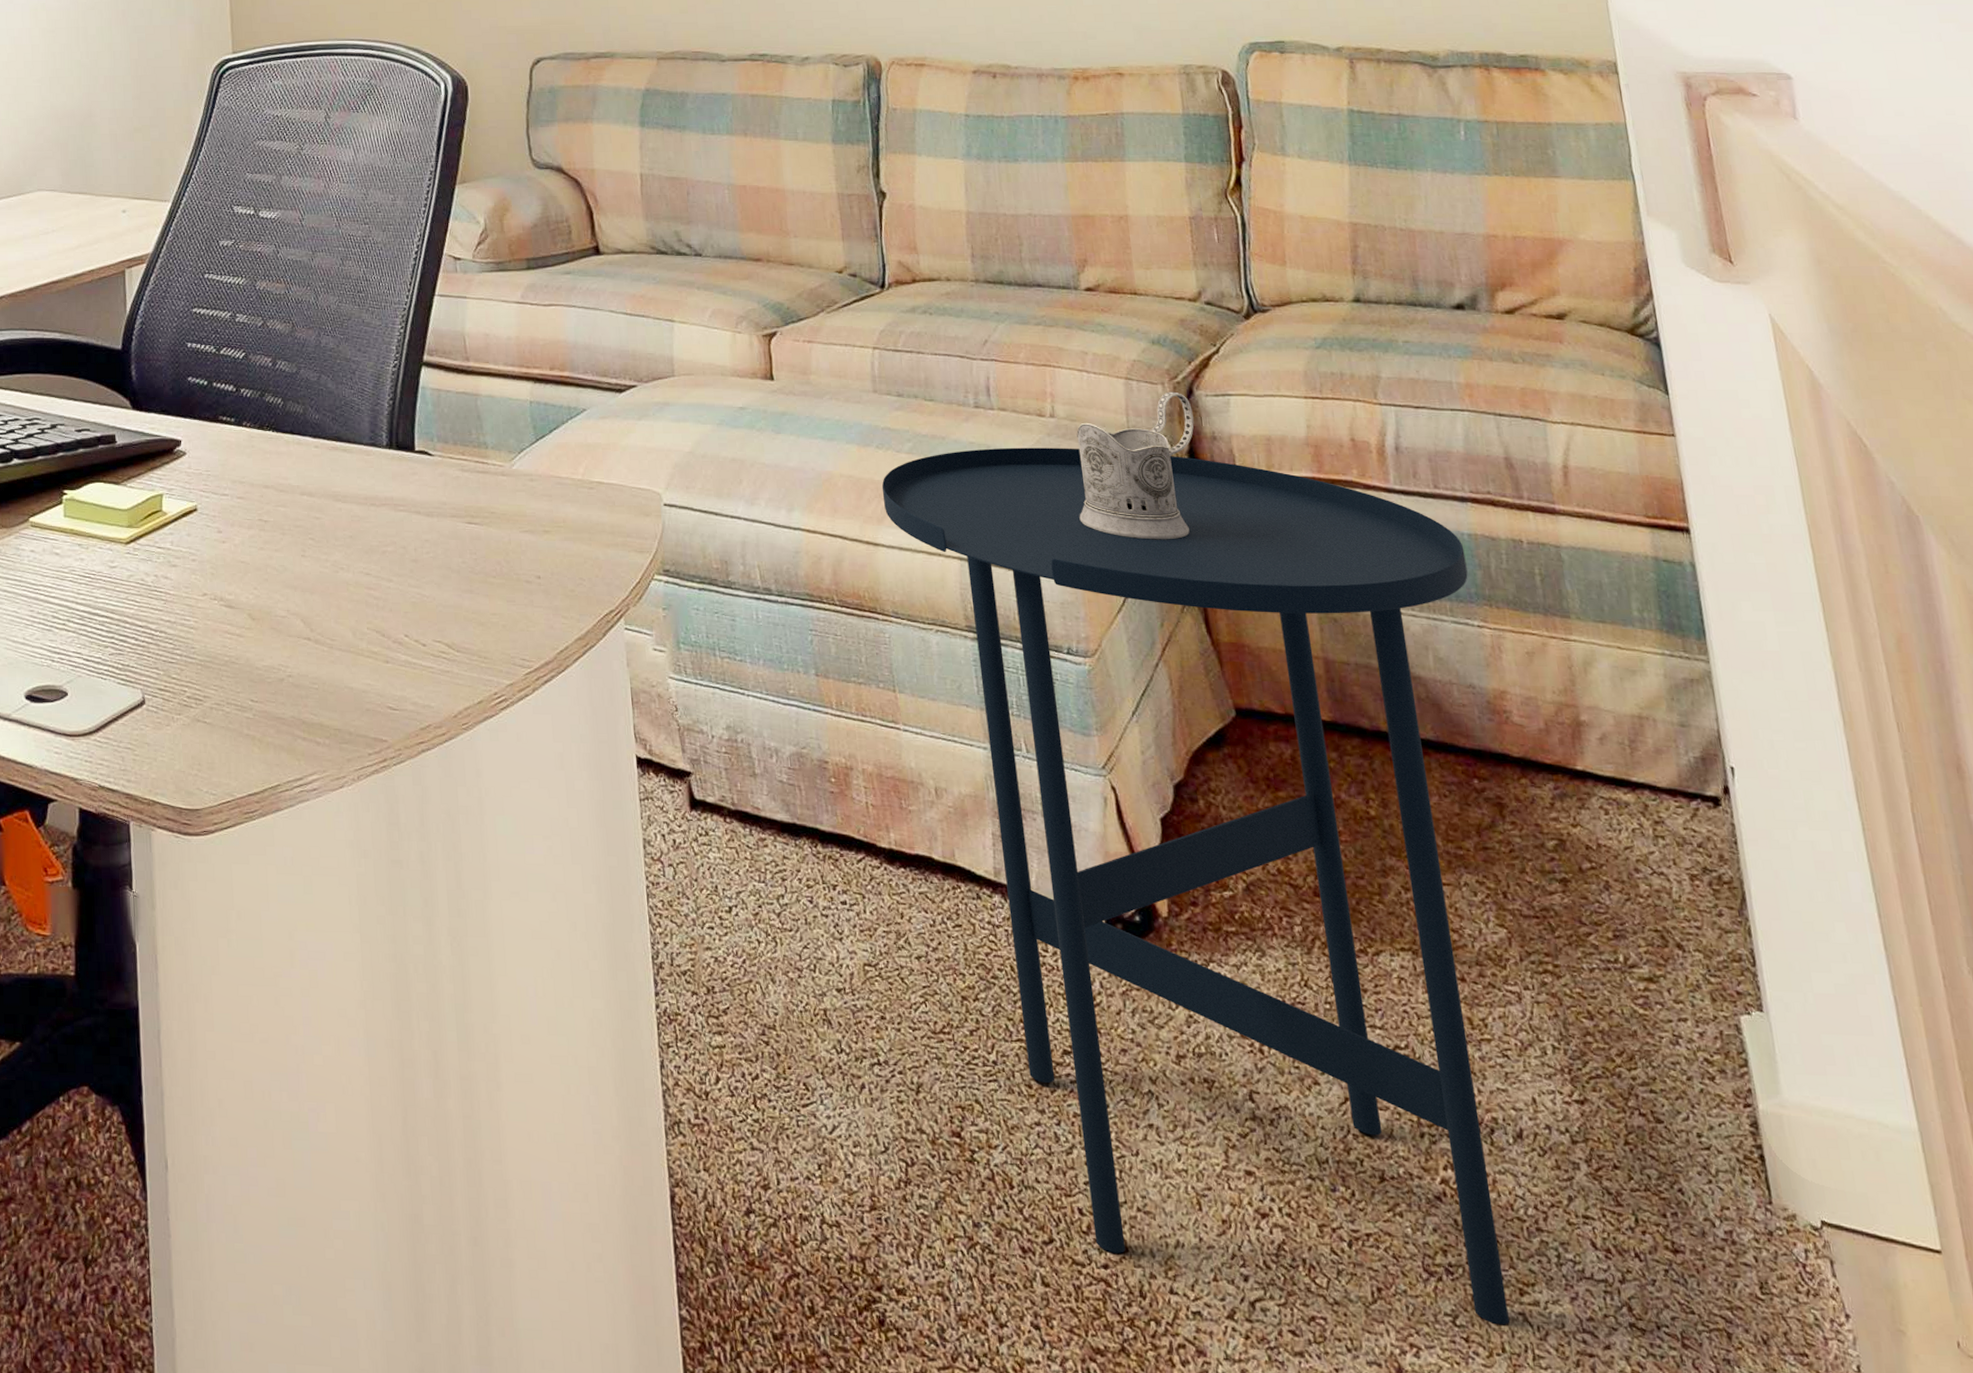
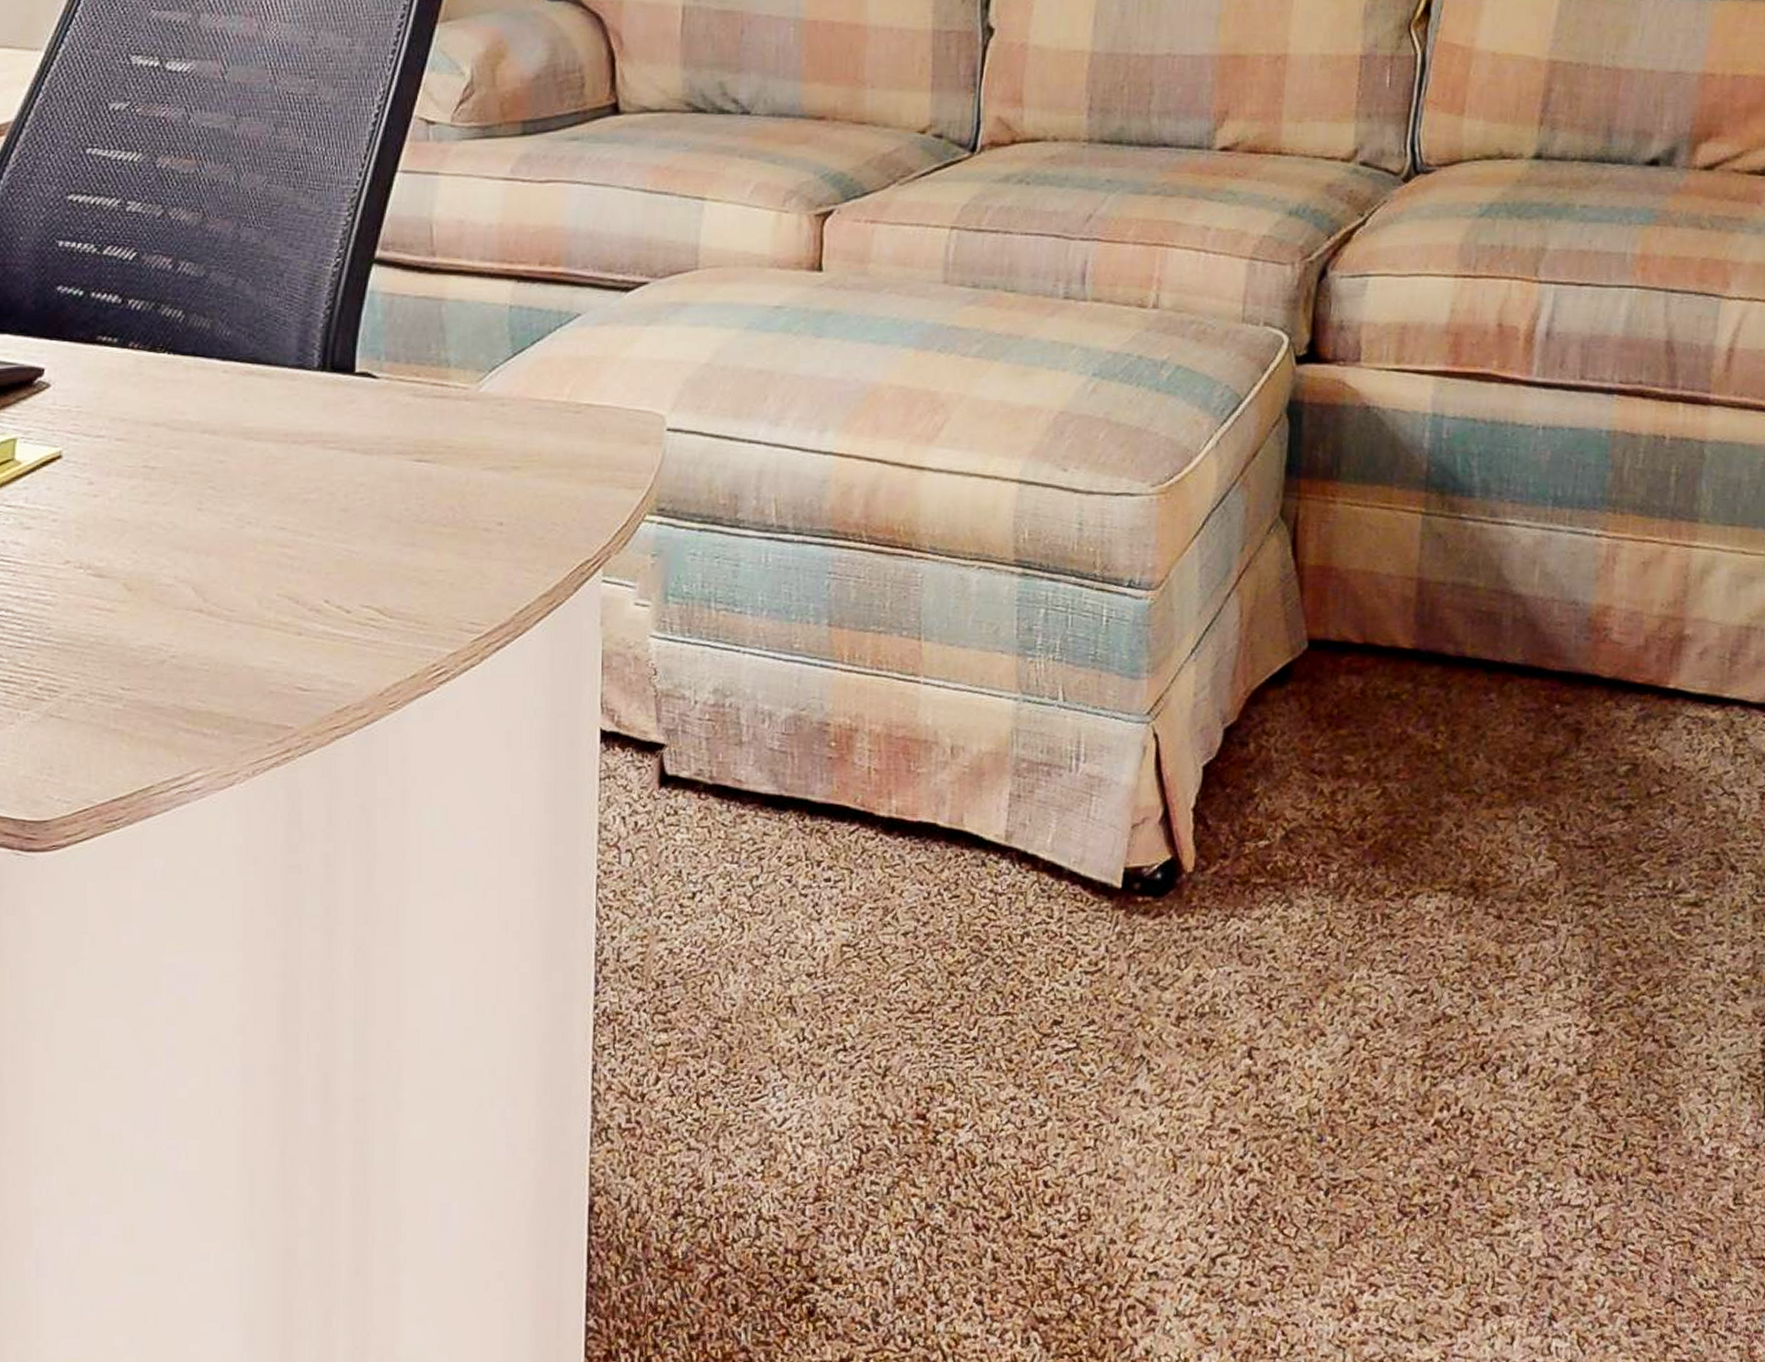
side table: present [881,447,1510,1326] -> none [937,344,1599,1258]
tea glass holder: present [1077,391,1194,540] -> none [1167,273,1322,451]

